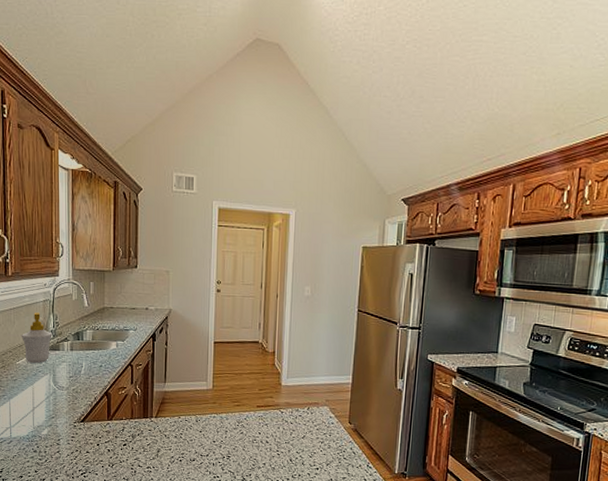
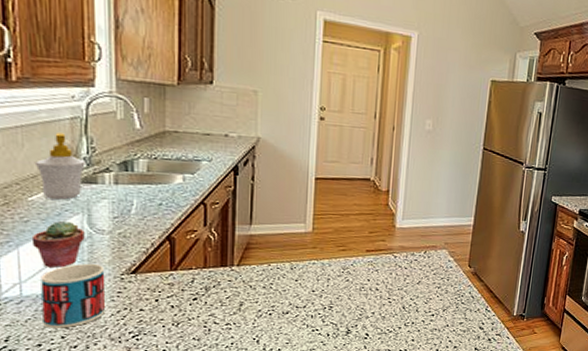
potted succulent: none [18,379,51,417] -> present [31,220,85,269]
mug: none [23,413,64,464] -> present [41,263,106,328]

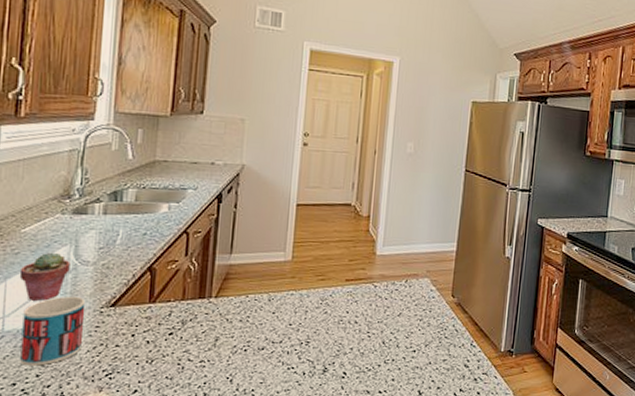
soap bottle: present [34,133,86,200] -> none [31,165,78,231]

